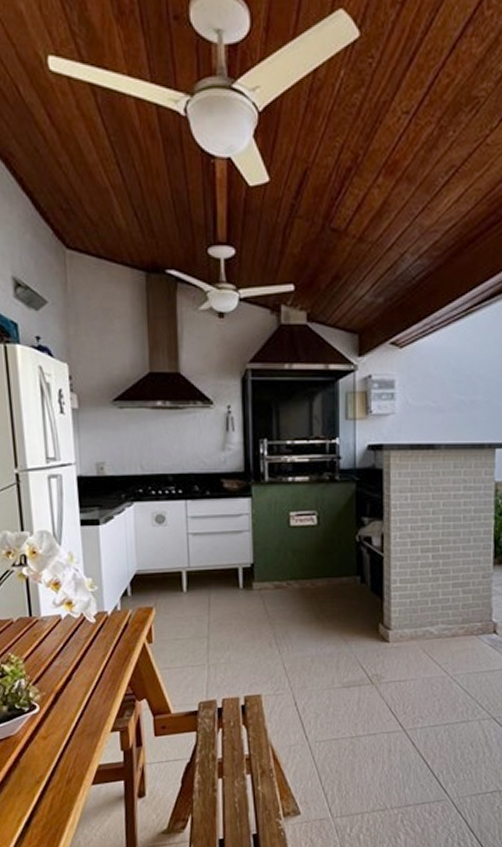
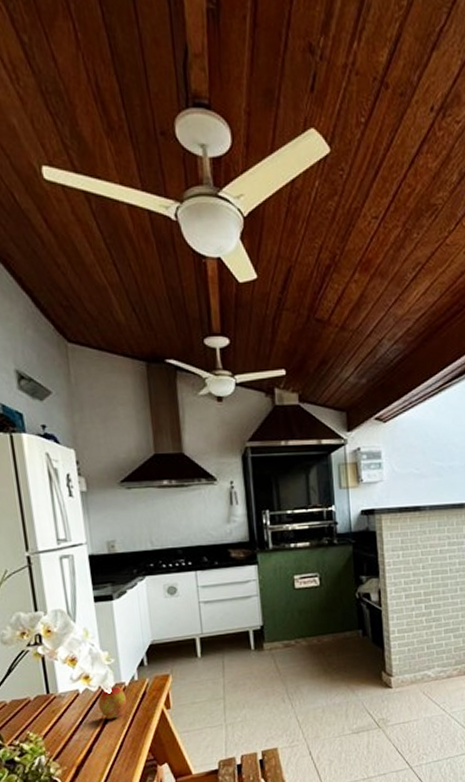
apple: none [79,614,108,649] -> present [98,685,126,720]

